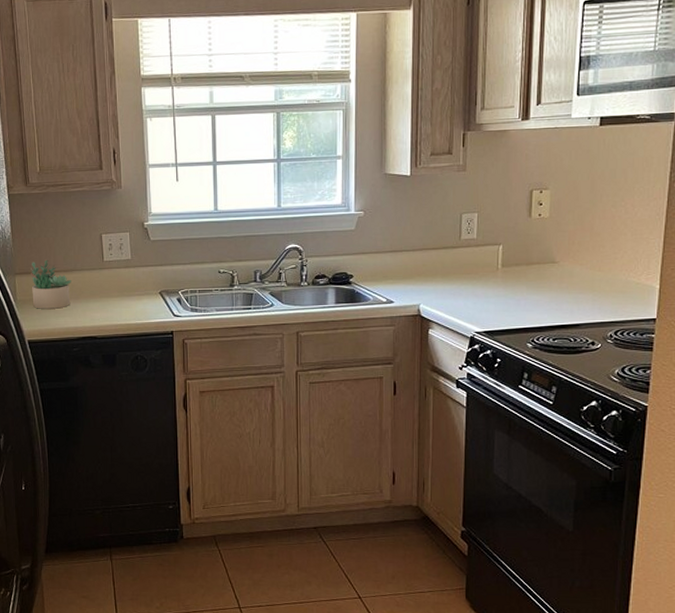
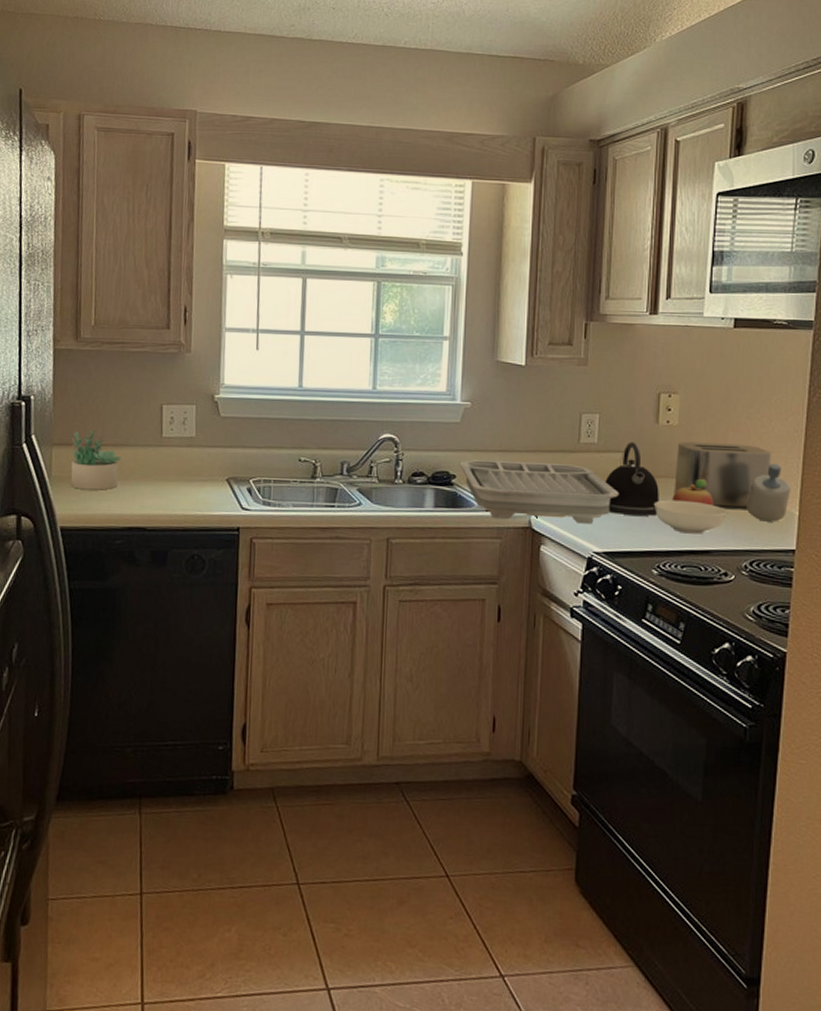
dish rack: none [355,258,497,310] -> present [459,459,620,524]
kettle: none [484,235,533,298] -> present [605,442,659,516]
bowl: none [527,282,594,311] -> present [653,499,727,534]
fruit: none [544,262,582,286] -> present [672,478,714,506]
toaster: none [546,229,634,287] -> present [674,441,771,509]
soap dispenser: none [611,244,652,296] -> present [746,463,791,522]

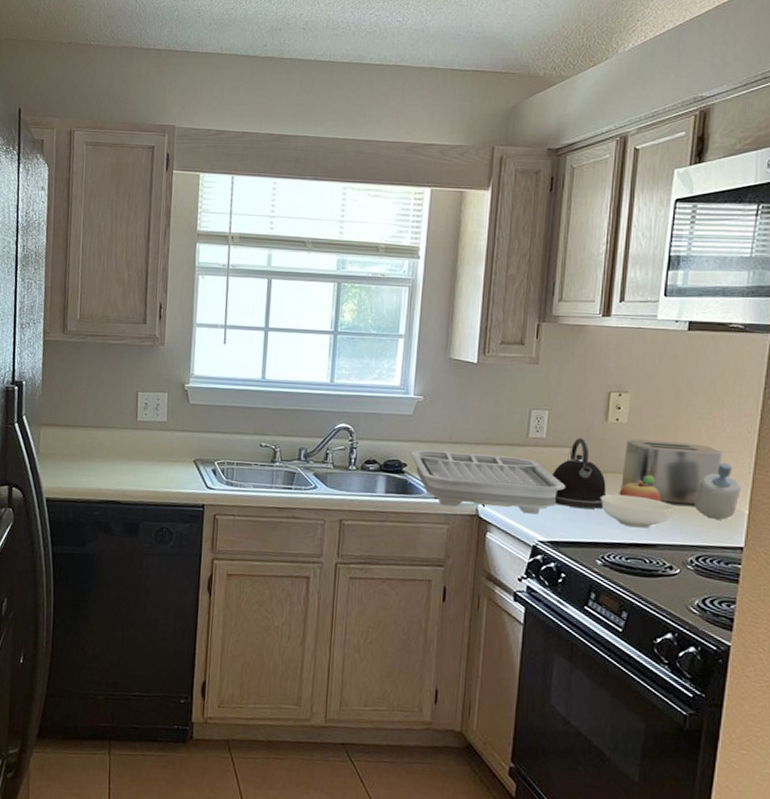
succulent plant: present [70,429,121,491] -> none [55,412,100,467]

